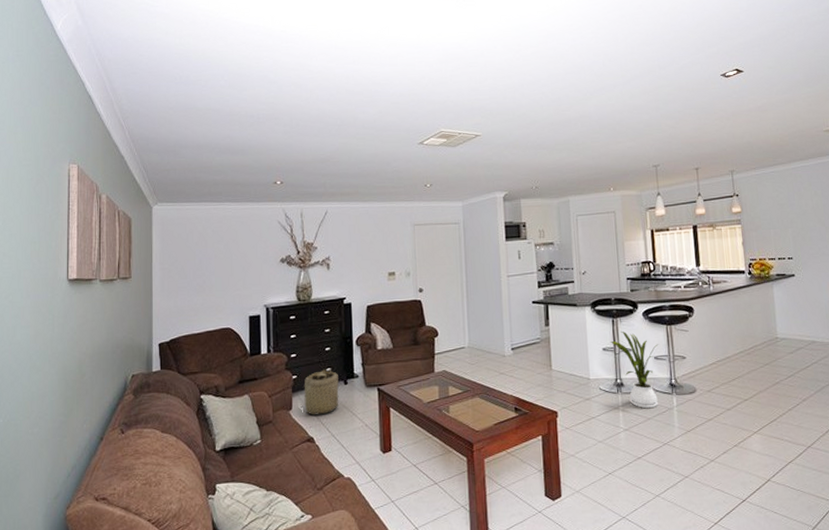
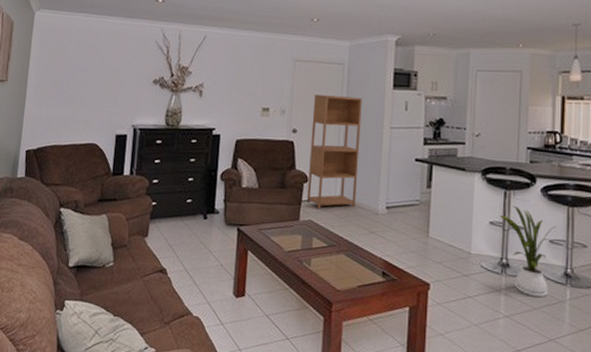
basket: present [302,368,339,416] -> none [159,199,199,247]
bookcase: none [435,252,484,360] -> present [306,95,362,210]

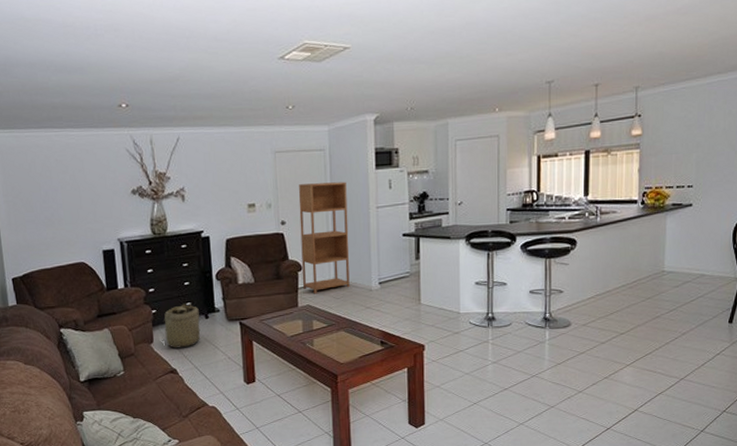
basket: none [159,199,199,247] -> present [163,302,201,348]
house plant: present [499,206,556,298] -> none [483,265,536,342]

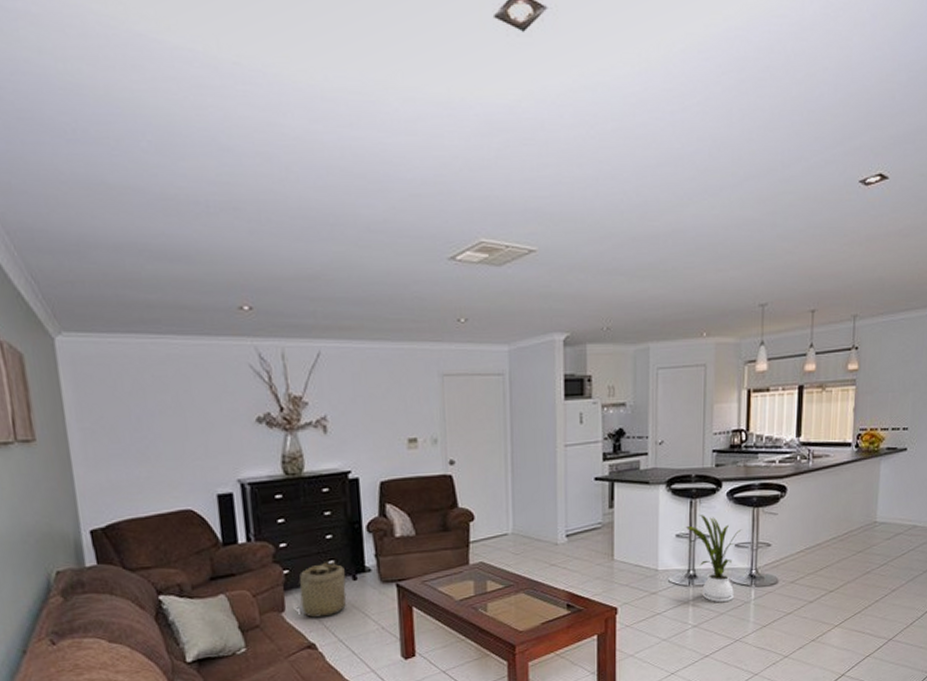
bookcase: present [298,182,350,294] -> none [471,414,532,549]
house plant: none [483,265,536,342] -> present [685,515,742,603]

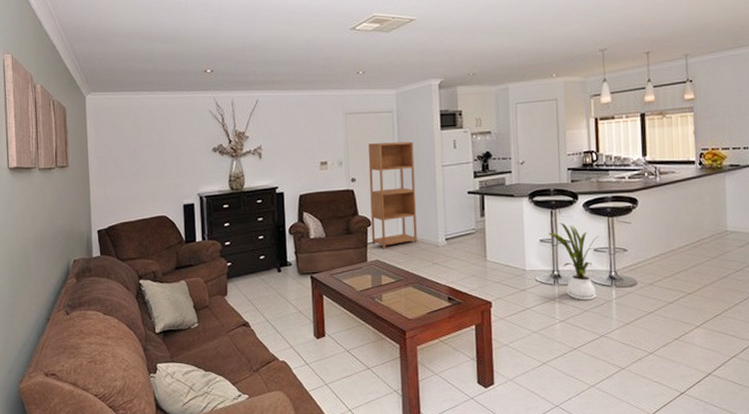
basket: present [297,560,347,618] -> none [237,256,273,301]
bookcase: none [471,414,532,549] -> present [368,141,417,250]

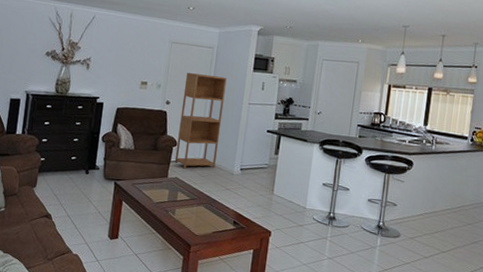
house plant: present [548,223,599,301] -> none [330,172,375,244]

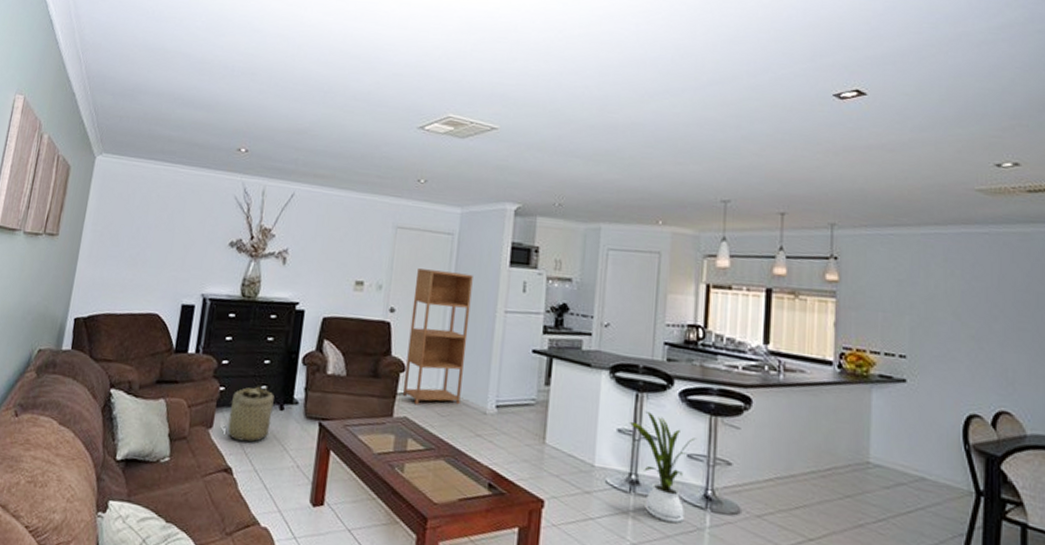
basket: none [46,156,82,197] -> present [225,385,274,443]
house plant: none [330,172,375,244] -> present [629,412,696,524]

